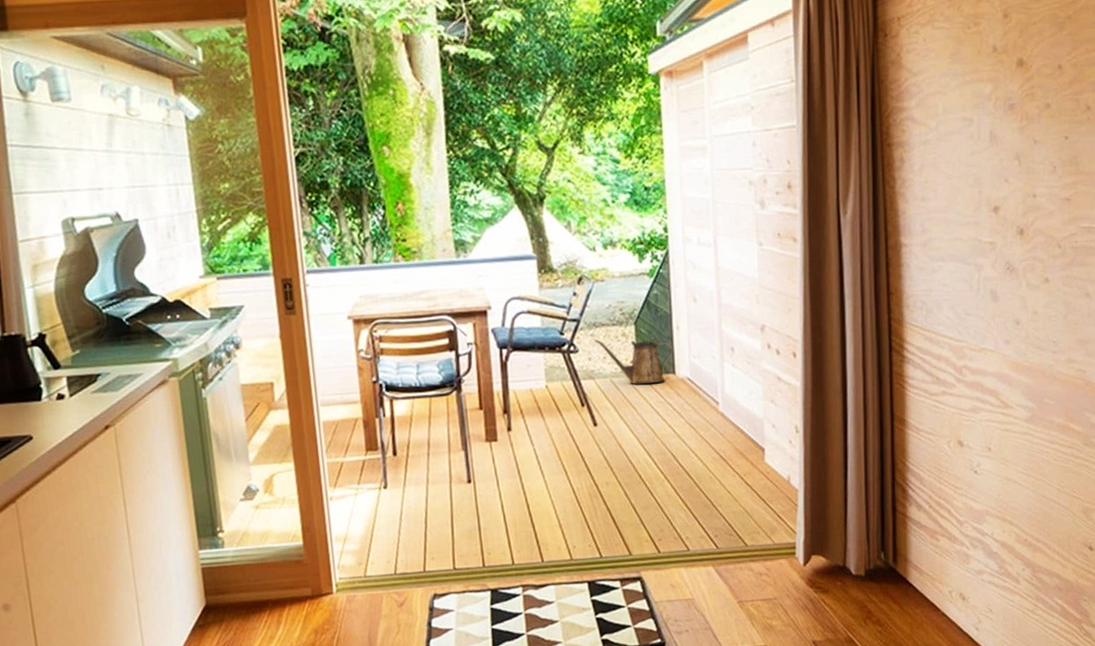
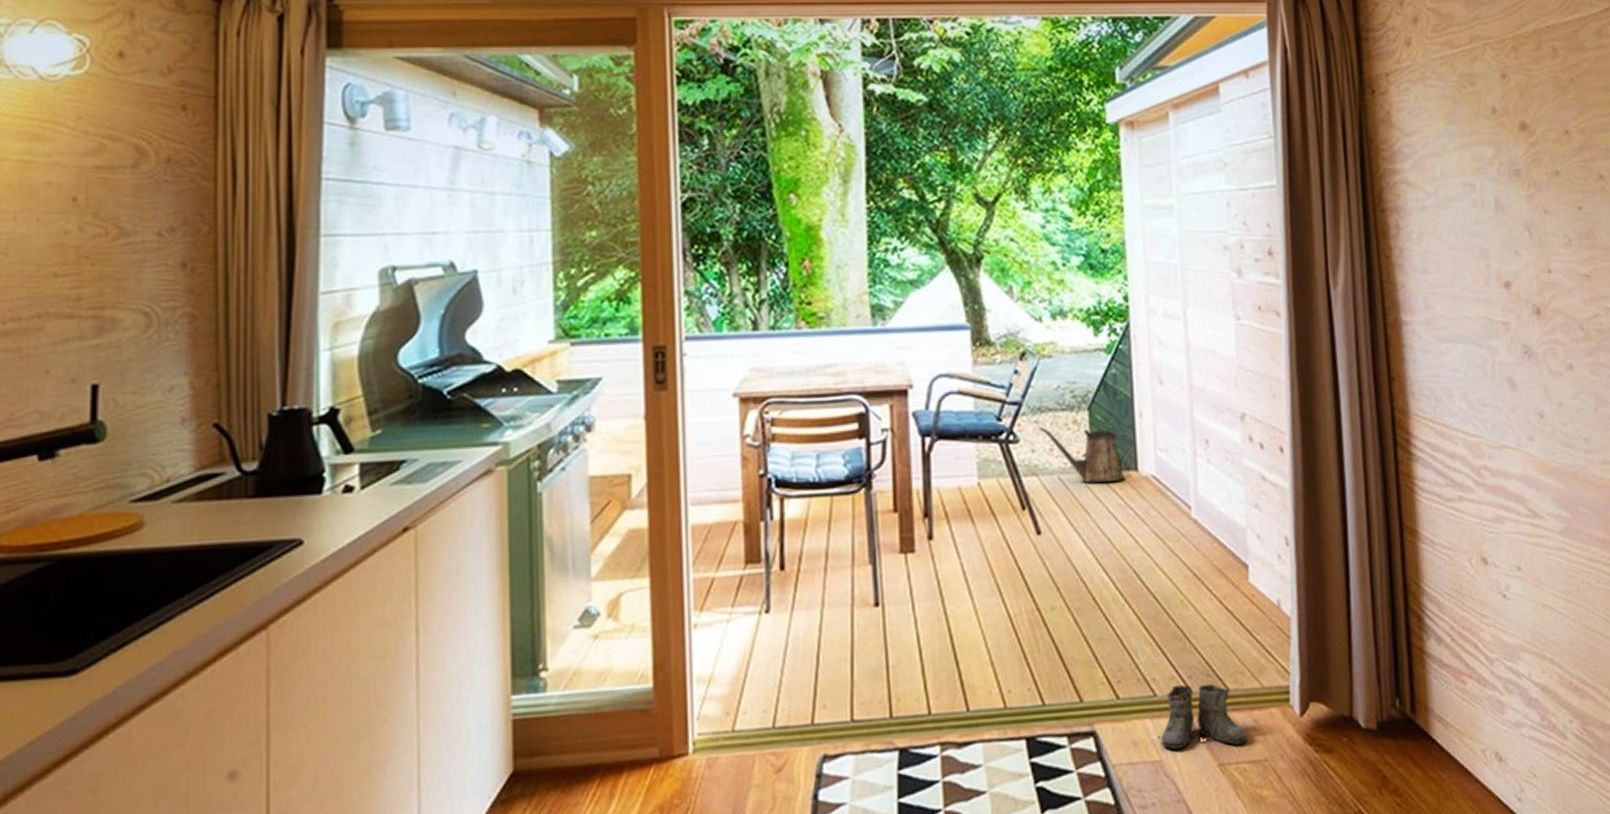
boots: none [690,541,761,591] -> present [1158,683,1247,750]

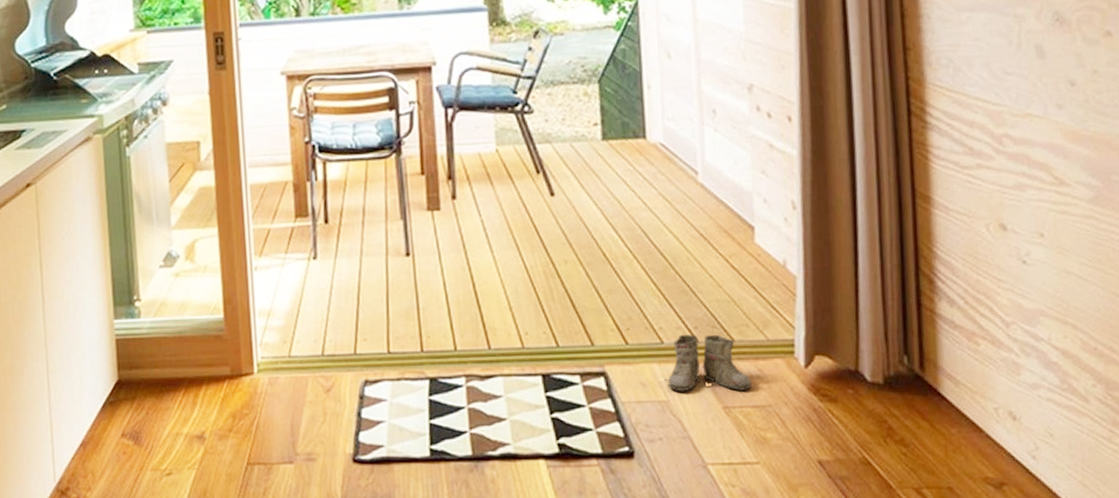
watering can: present [1039,427,1135,483] -> none [552,99,643,150]

